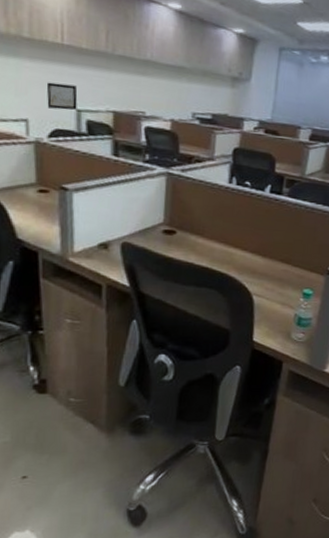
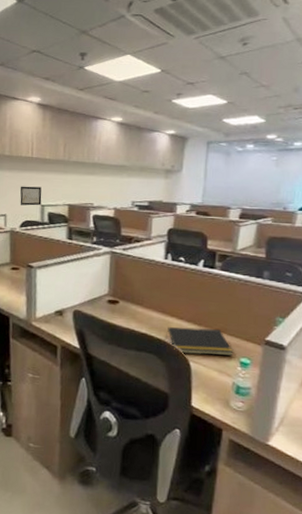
notepad: none [228,258,297,288] -> present [166,327,234,356]

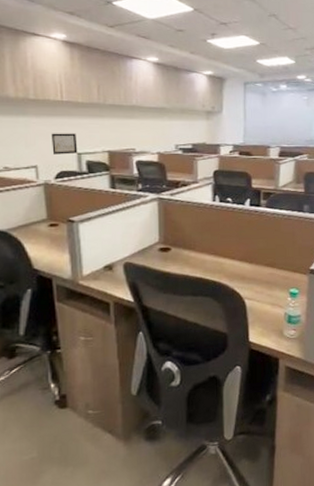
notepad: present [166,327,234,356] -> none [220,264,283,293]

